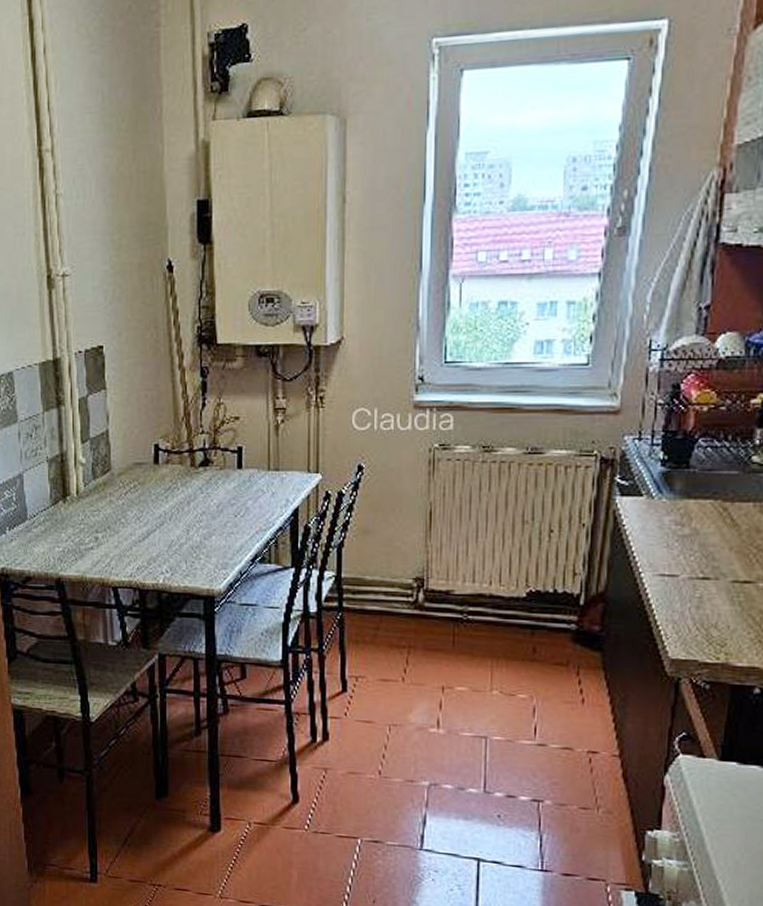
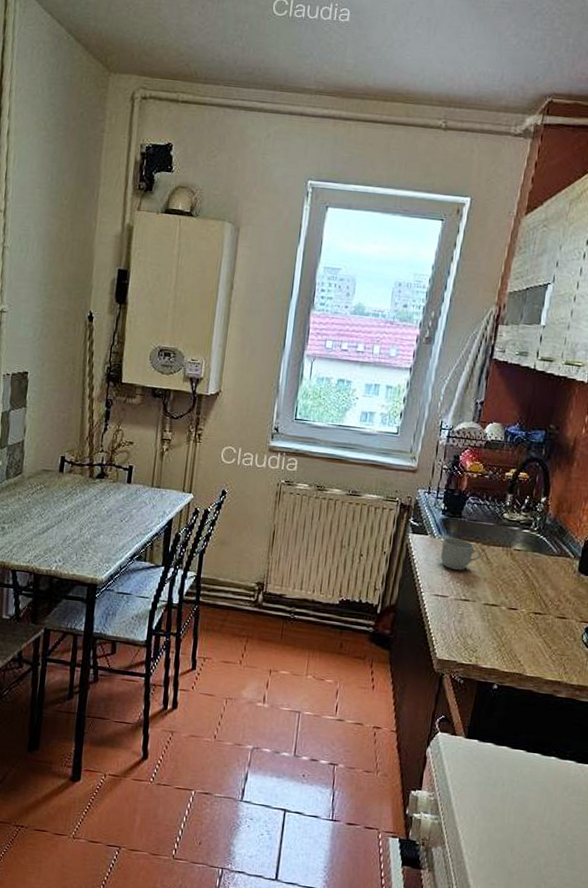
mug: none [663,497,722,539] -> present [440,537,481,570]

